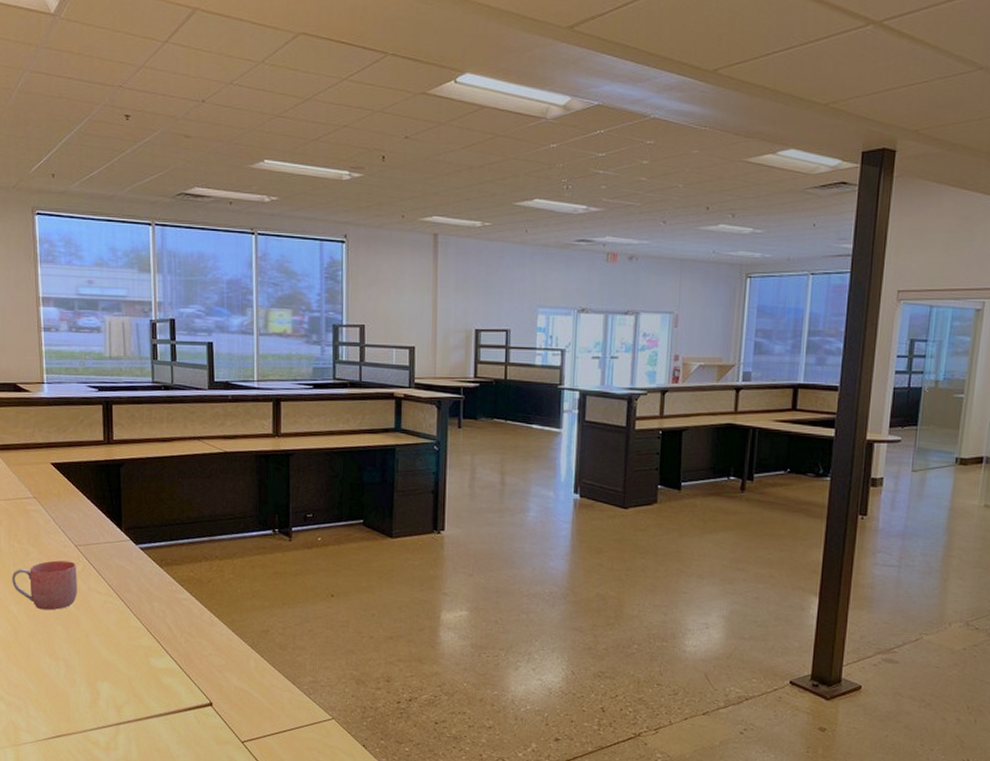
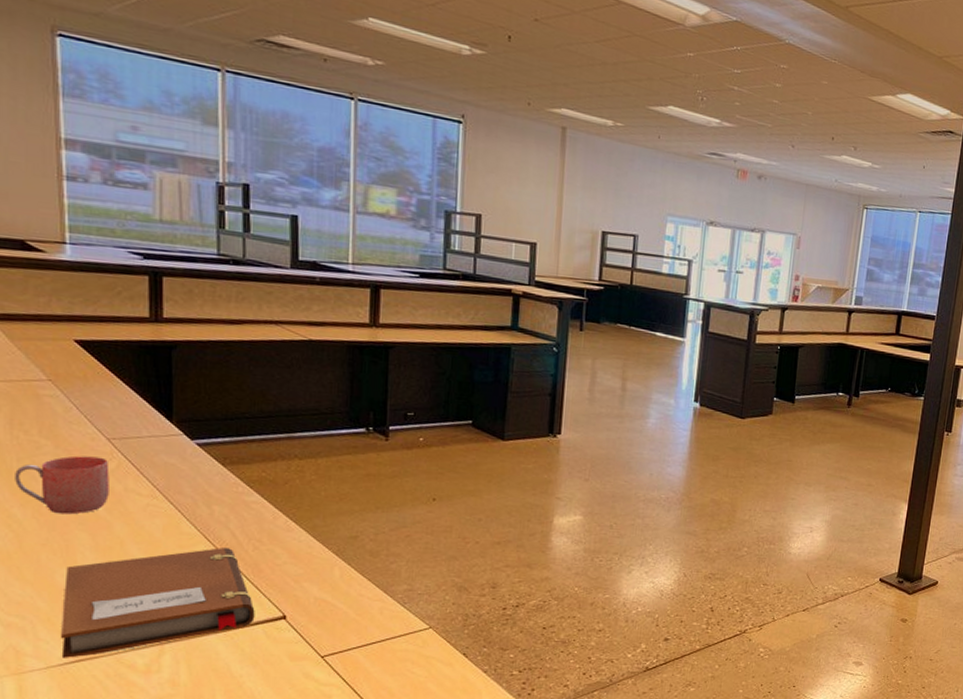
notebook: none [45,640,188,734] -> present [61,548,255,658]

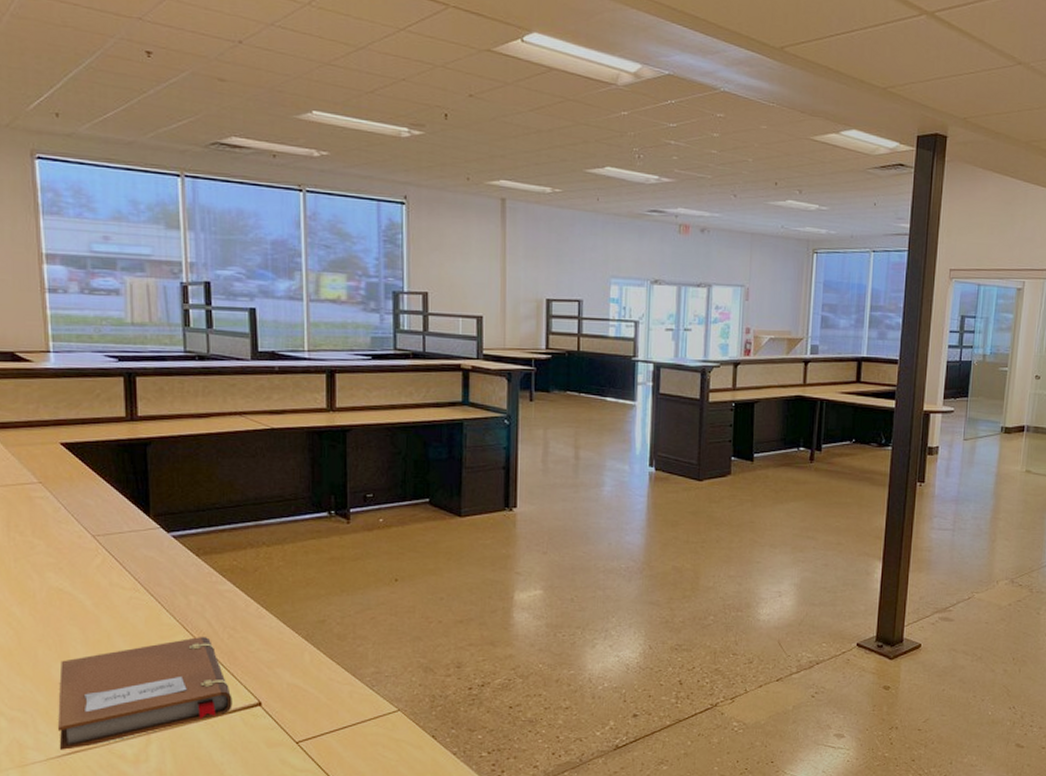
mug: present [15,455,110,515] -> none [13,553,96,610]

